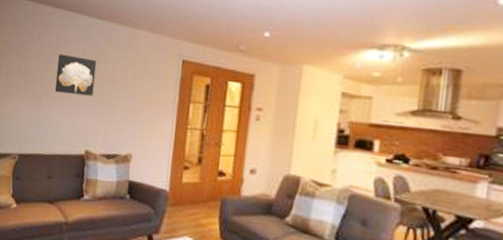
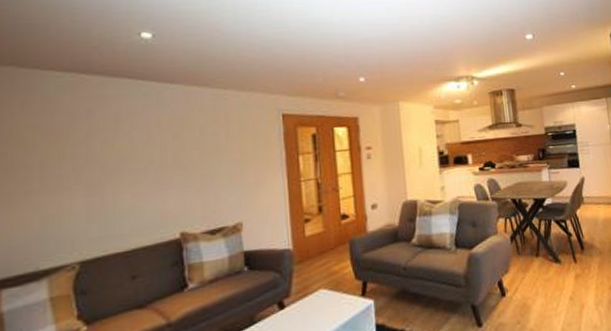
wall art: present [54,54,97,96] -> none [122,128,179,175]

